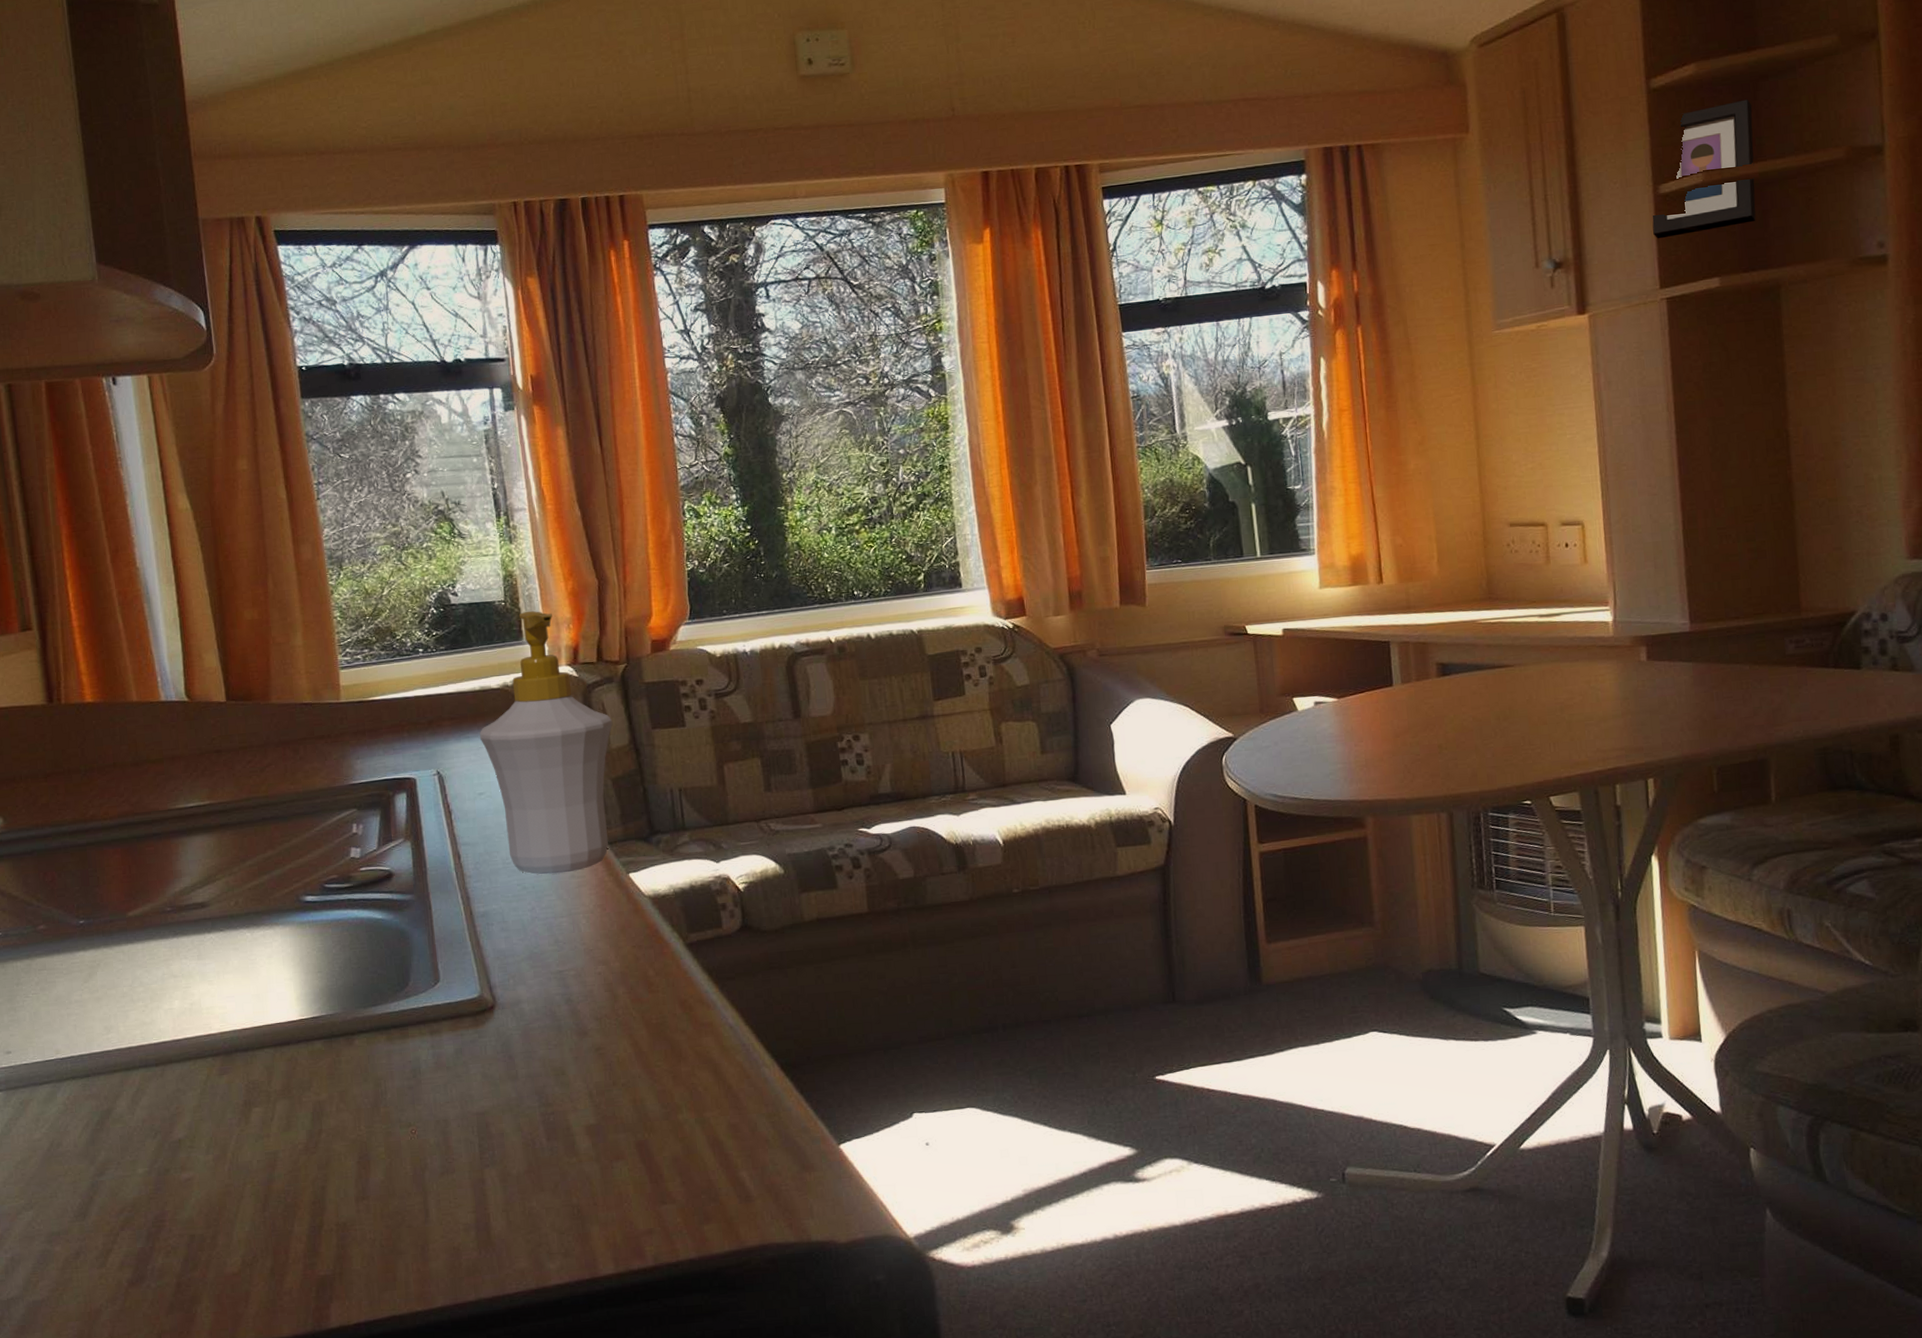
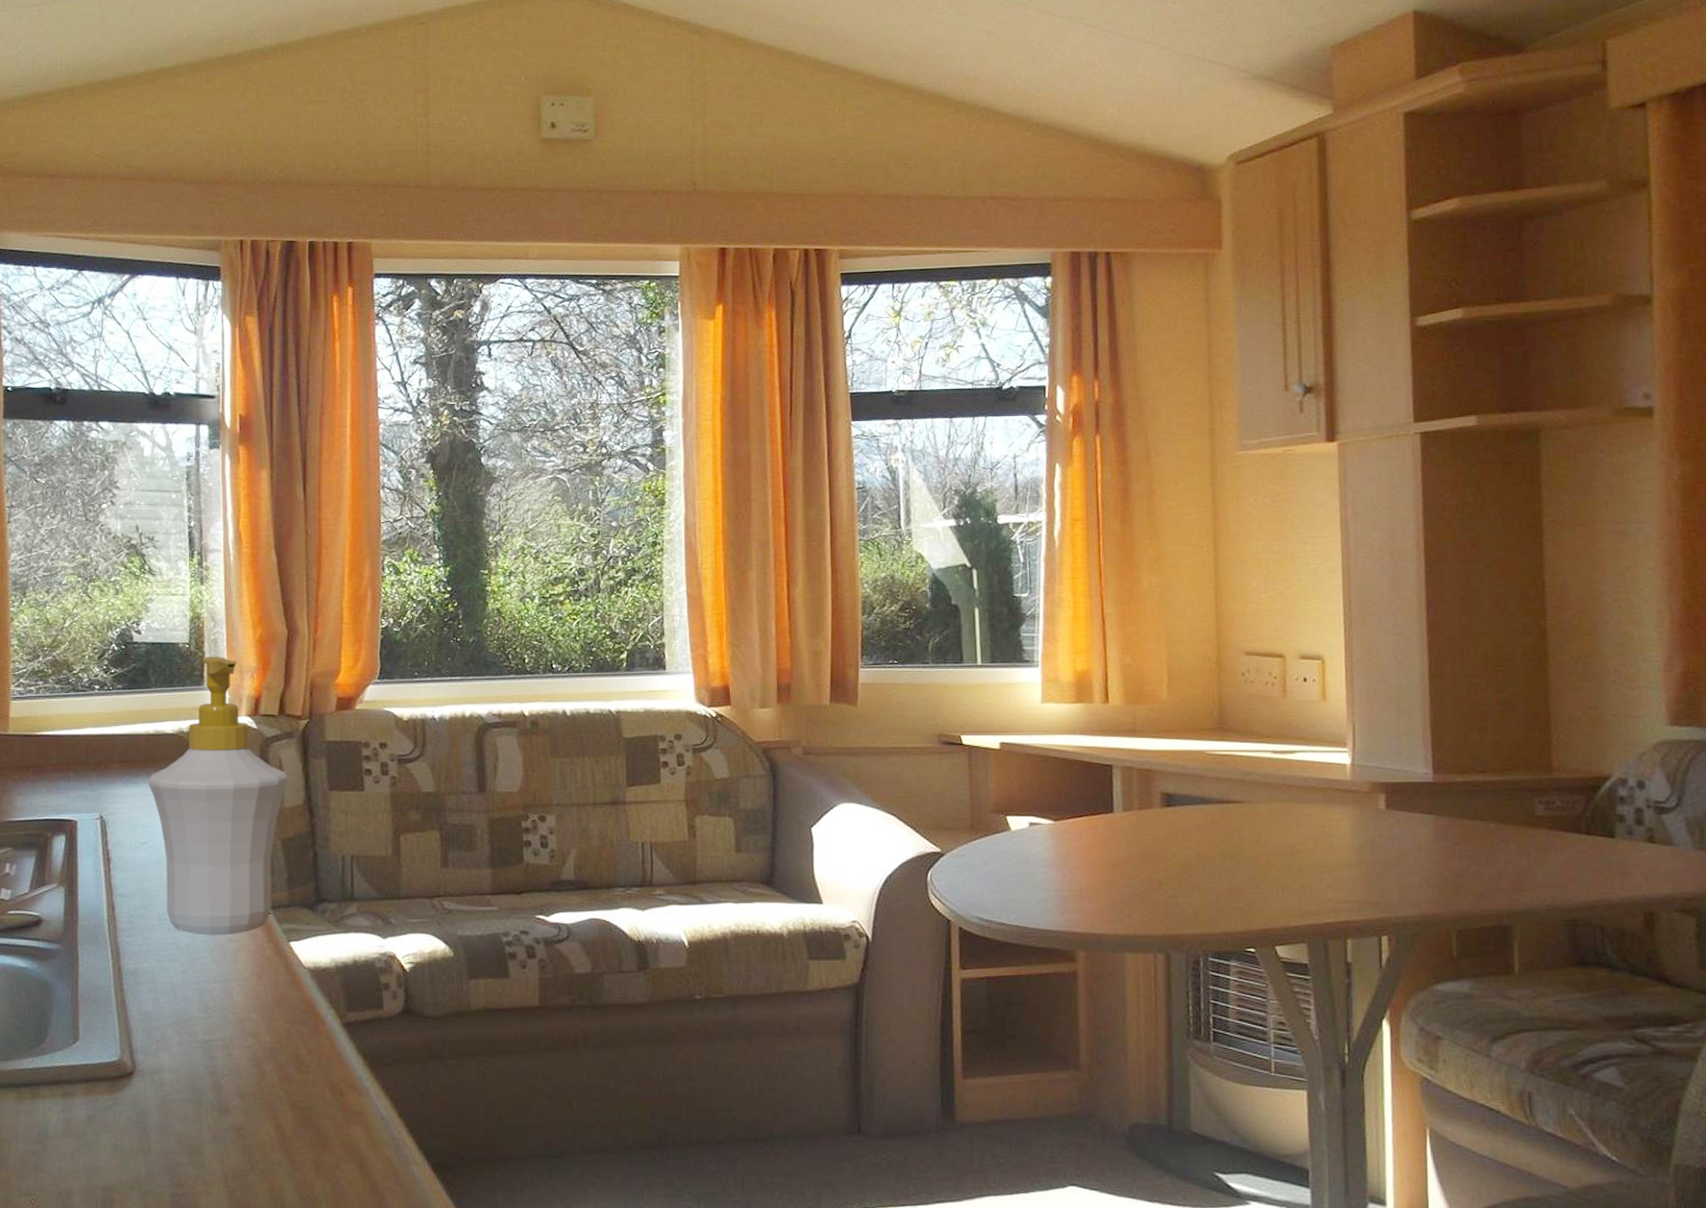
picture frame: present [1652,99,1756,239] -> none [1408,238,1517,372]

